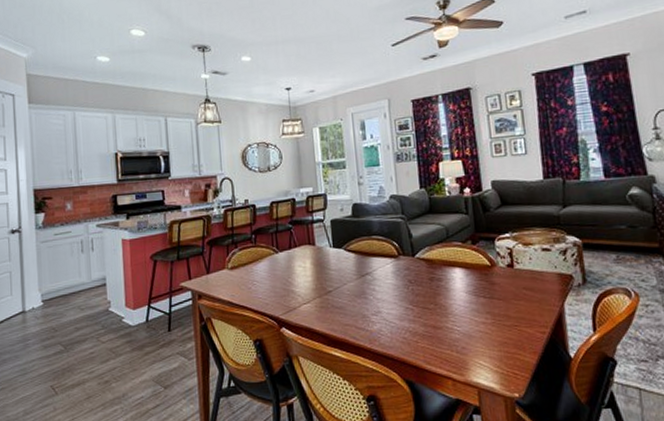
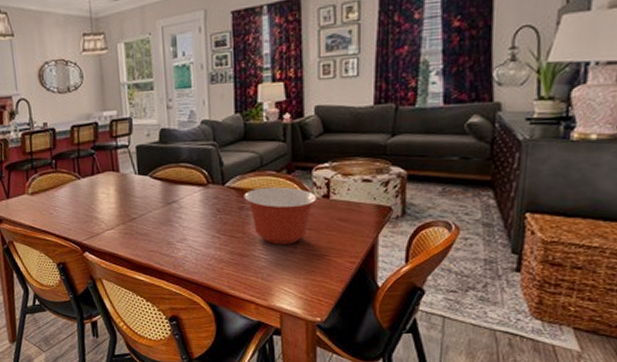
mixing bowl: none [433,257,502,316] -> present [244,186,317,245]

